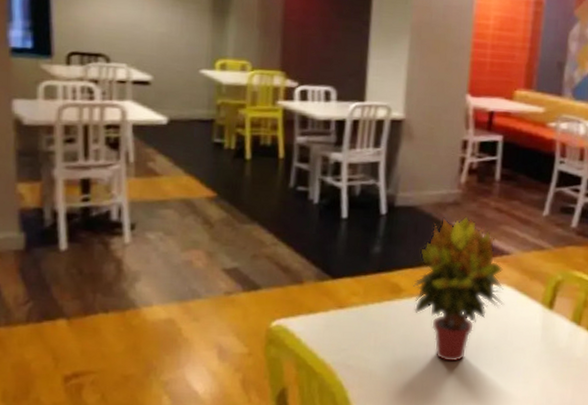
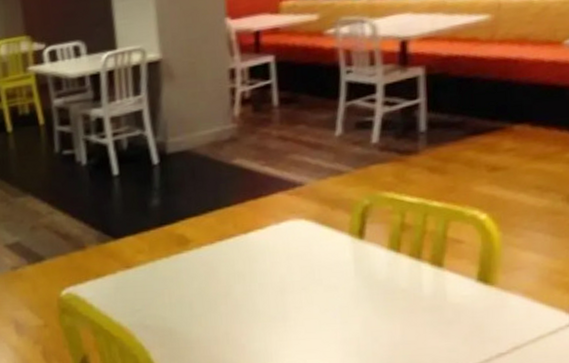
potted plant: present [413,216,505,363] -> none [200,151,306,311]

